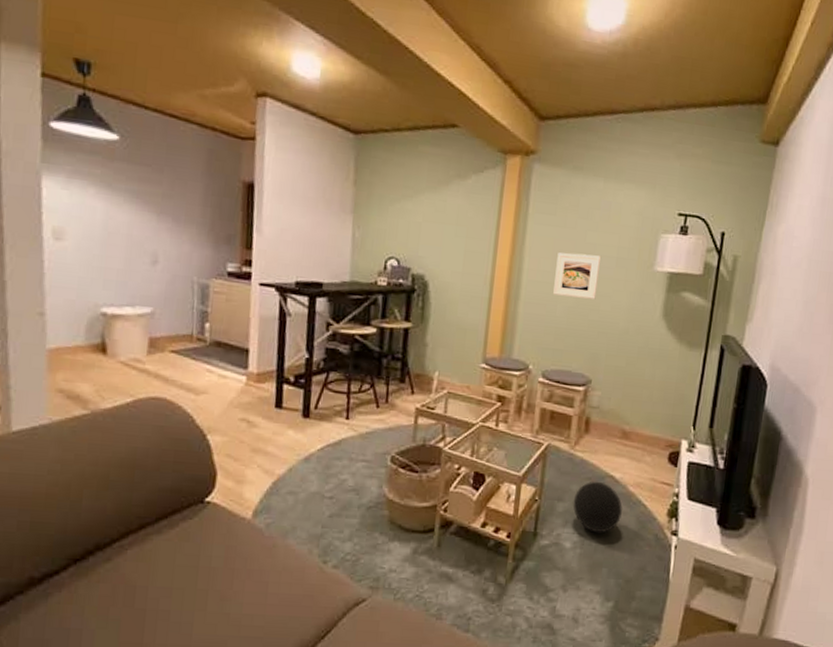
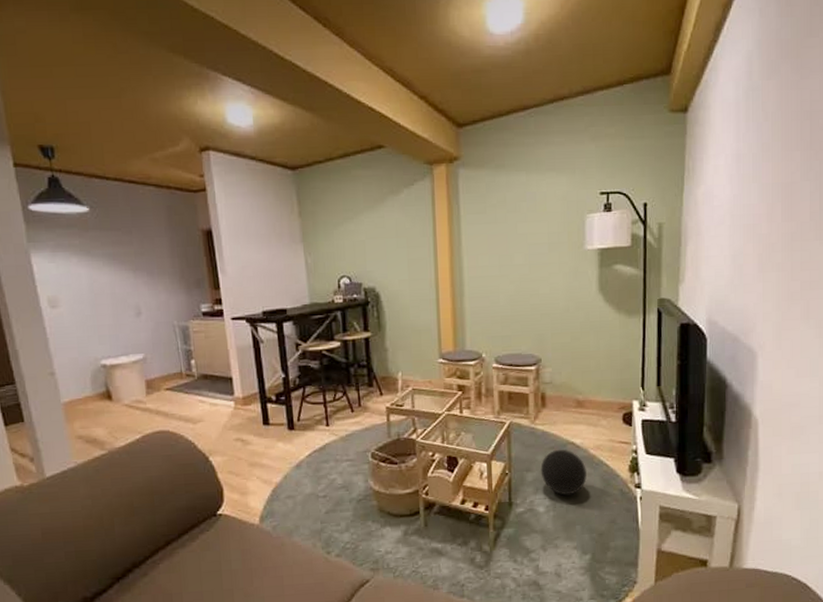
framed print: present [553,252,601,299] -> none [493,244,534,287]

